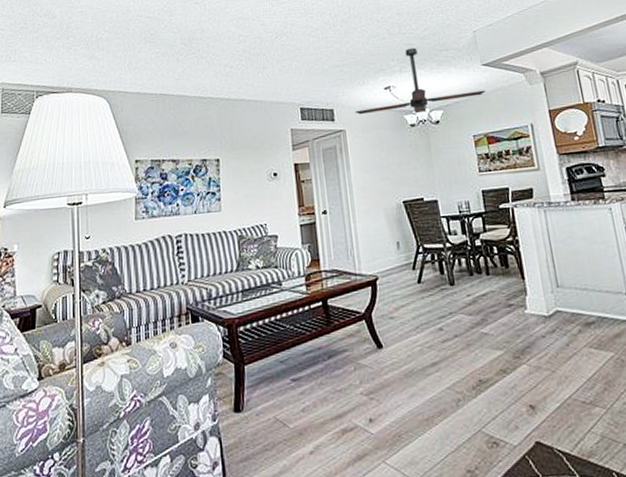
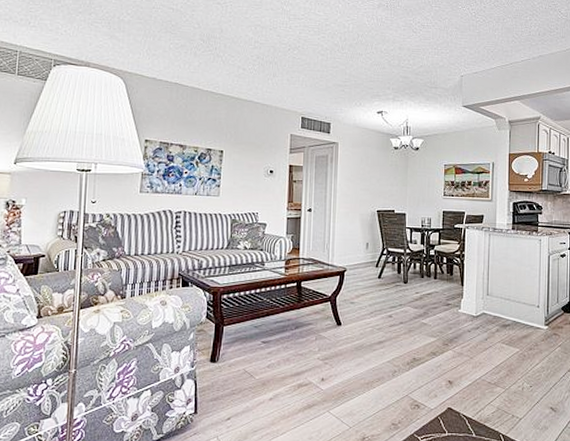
ceiling fan: present [355,47,486,115] -> none [349,80,462,139]

